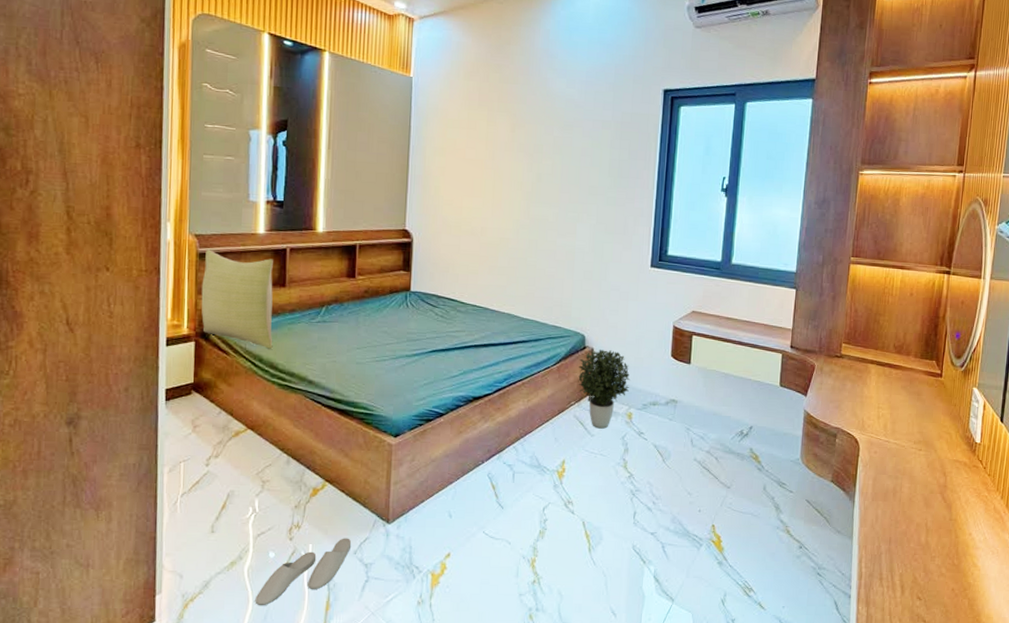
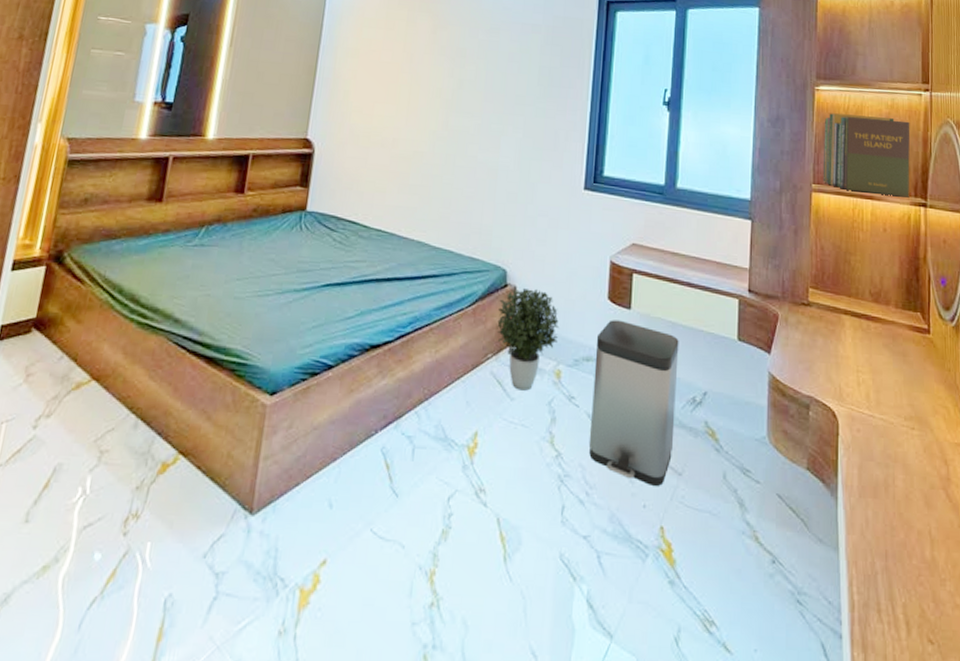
pillow: present [201,249,273,349] -> none [58,155,152,277]
slippers: present [255,538,351,606] -> none [65,534,201,633]
pedal bin: none [655,373,731,496] -> present [588,320,679,486]
books: none [860,194,943,267] -> present [823,113,910,198]

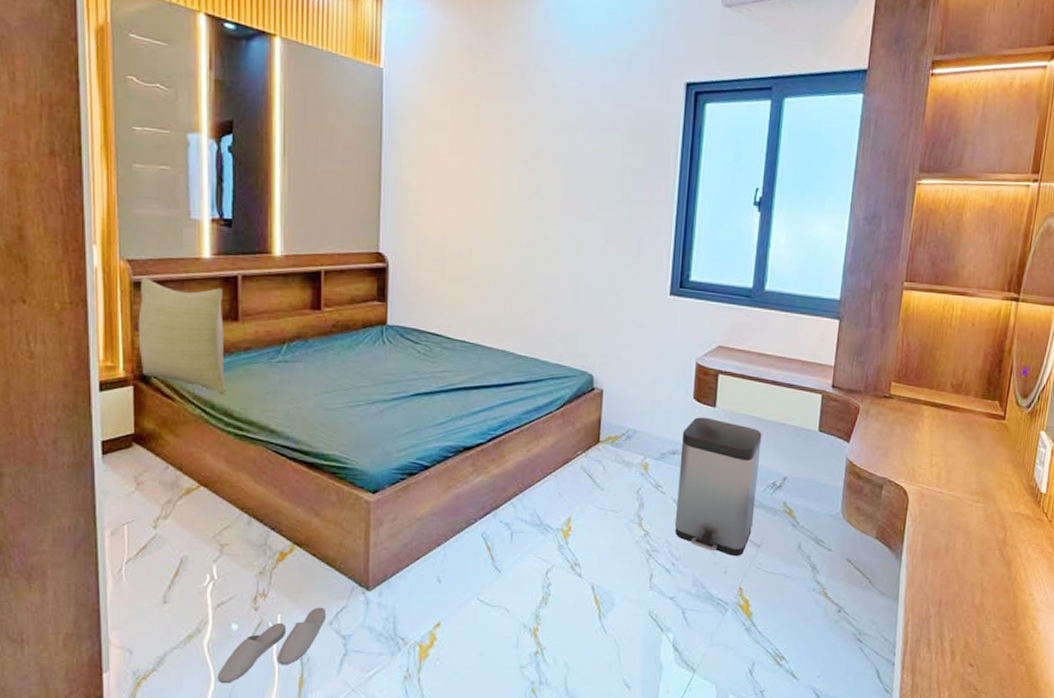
pillow: none [58,155,152,277] -> present [138,277,226,394]
slippers: none [65,534,201,633] -> present [217,607,325,684]
potted plant: present [496,288,560,391] -> none [585,391,646,482]
books: present [823,113,910,198] -> none [915,208,1013,292]

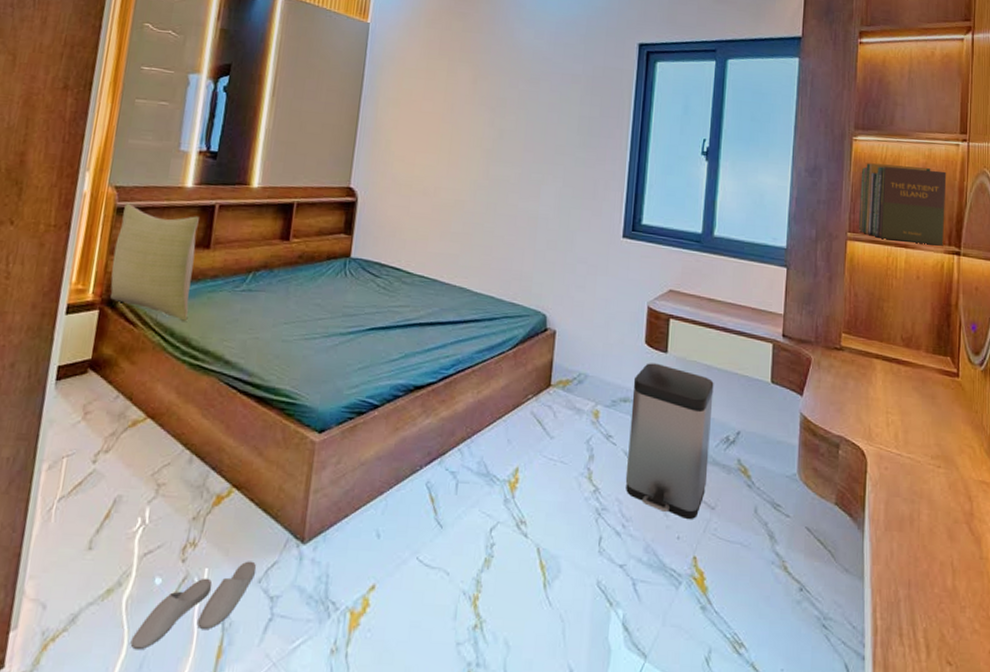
books: none [915,208,1013,292] -> present [858,163,947,246]

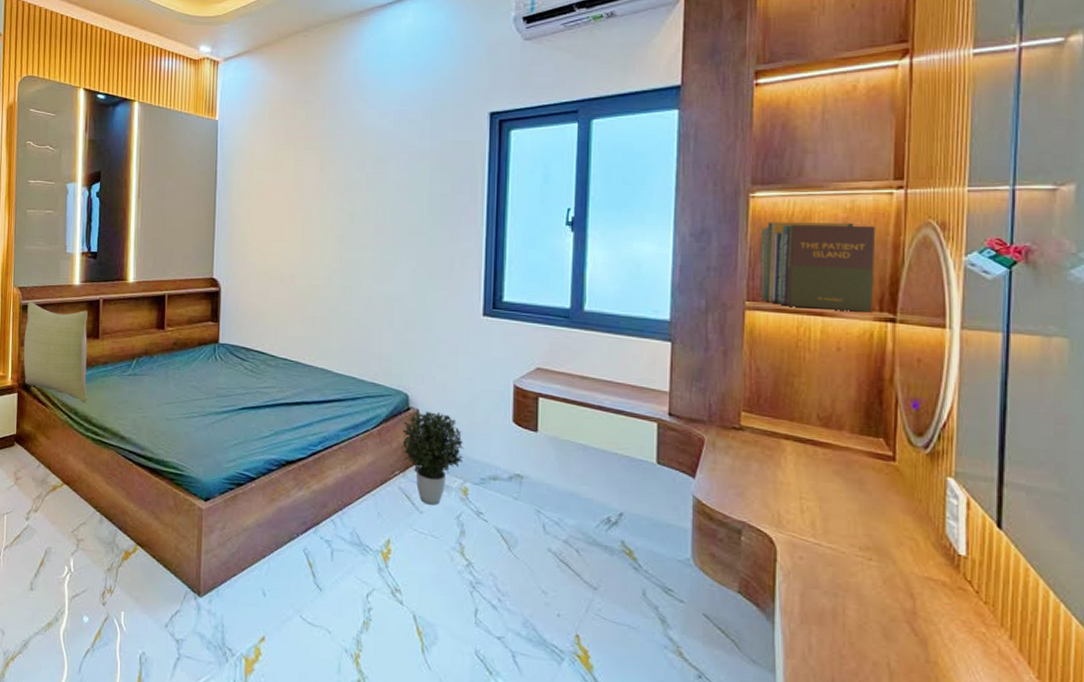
slippers: present [130,561,256,650] -> none [70,608,162,674]
potted plant: none [537,332,598,430] -> present [402,411,464,505]
pedal bin: present [625,363,714,519] -> none [499,441,591,598]

